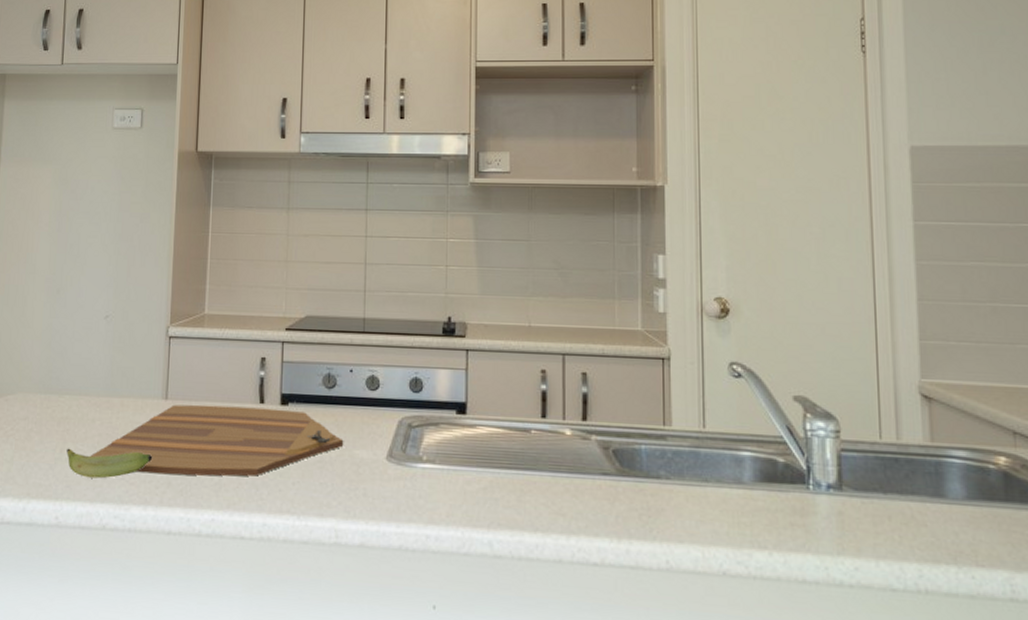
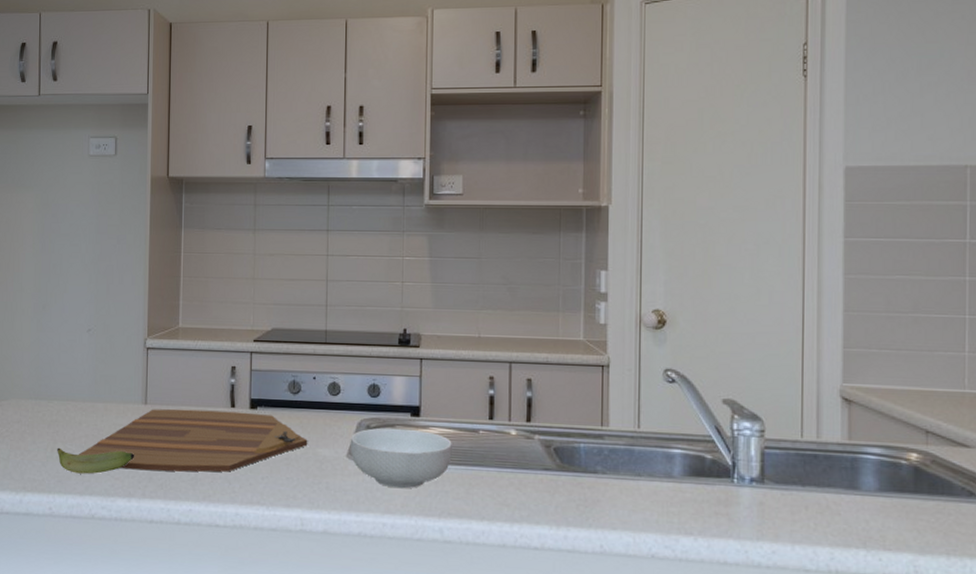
cereal bowl: none [390,426,502,496] -> present [350,427,452,489]

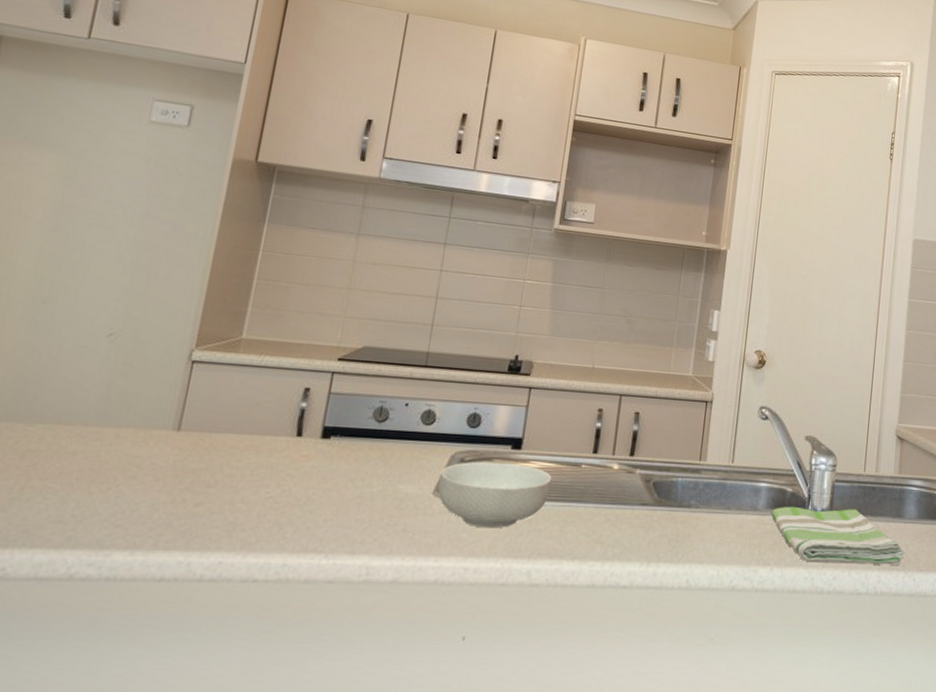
banana: present [57,447,135,474] -> none [29,486,152,521]
cutting board: present [78,408,308,472] -> none [62,436,389,515]
dish towel: none [689,474,865,544] -> present [771,506,905,567]

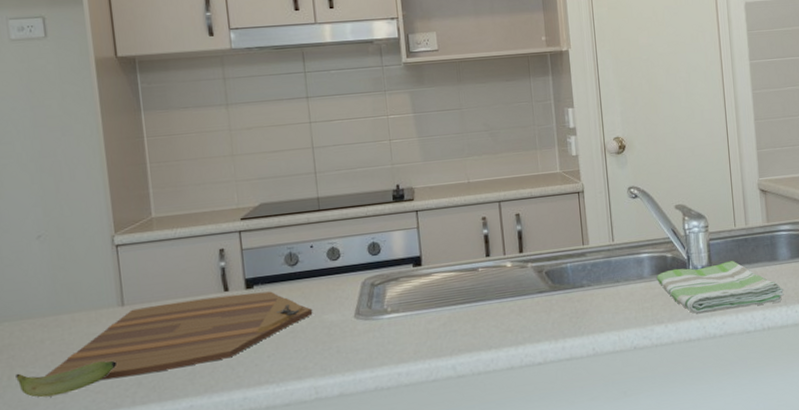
banana: none [29,486,152,521] -> present [15,360,118,398]
cutting board: none [62,436,389,515] -> present [44,291,313,380]
cereal bowl: present [437,461,552,529] -> none [356,278,456,338]

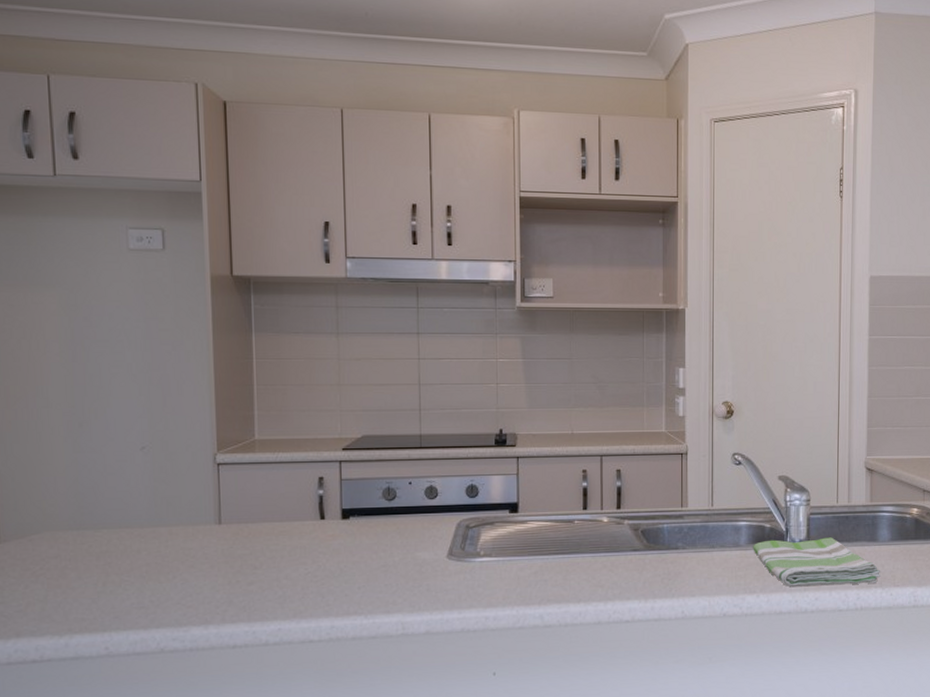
banana: present [15,360,118,398] -> none [111,576,210,607]
cutting board: present [44,291,313,380] -> none [138,523,406,595]

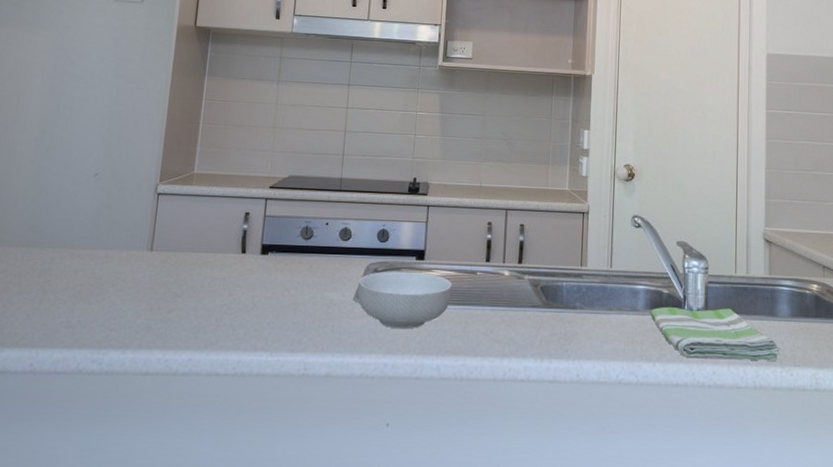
cereal bowl: none [449,525,550,583] -> present [357,271,452,329]

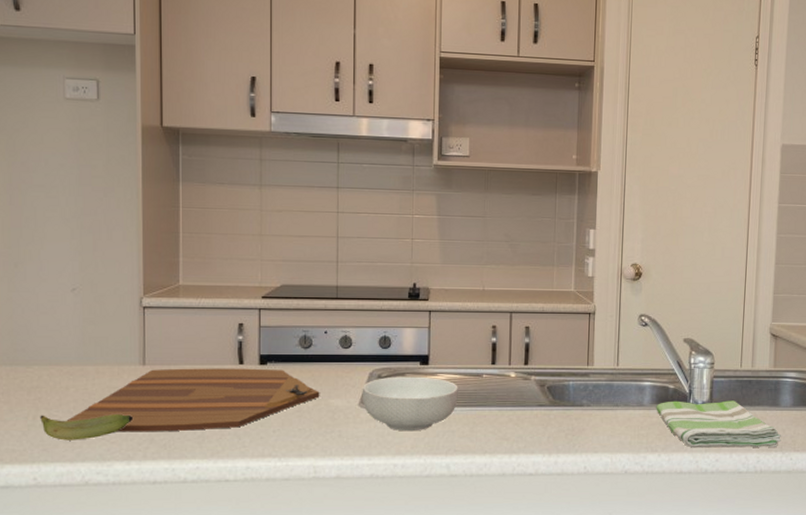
banana: none [46,298,135,326] -> present [40,414,134,441]
cutting board: none [70,255,317,320] -> present [66,368,320,432]

